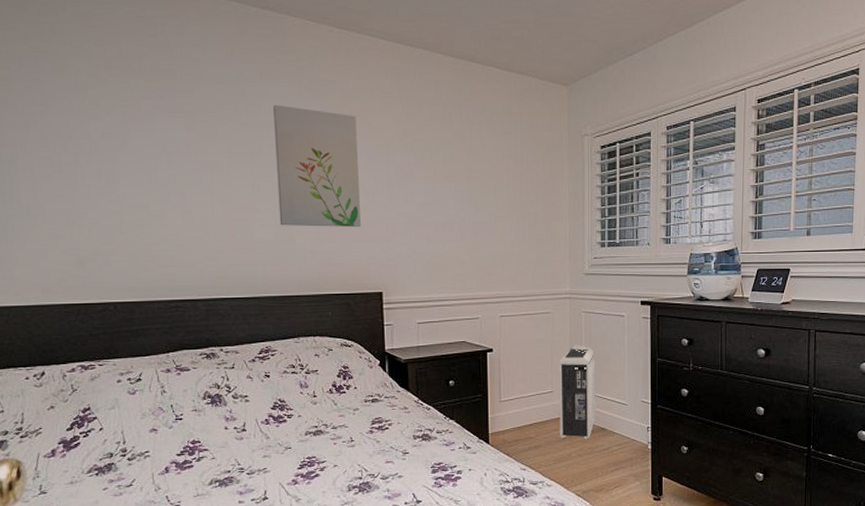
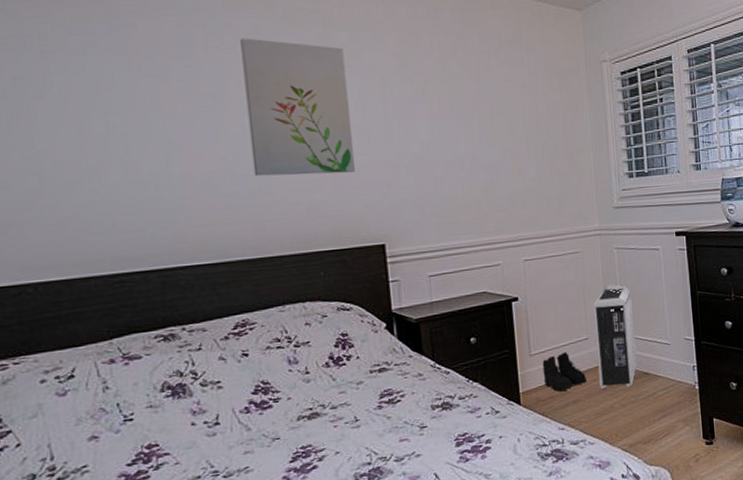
boots: none [510,402,548,436] -> present [542,352,586,391]

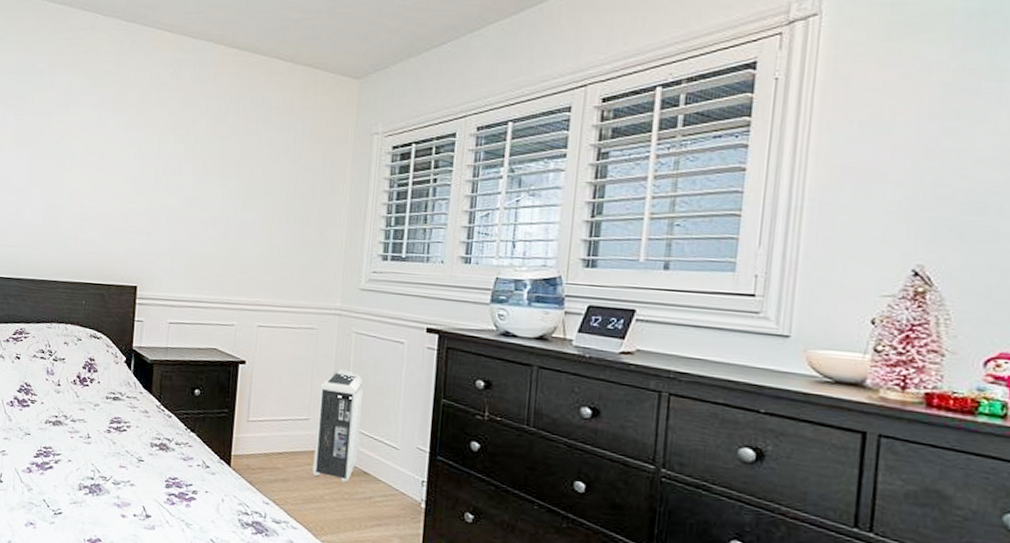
wall art: present [240,38,356,177] -> none [48,94,133,218]
boots: present [542,352,586,391] -> none [257,427,300,466]

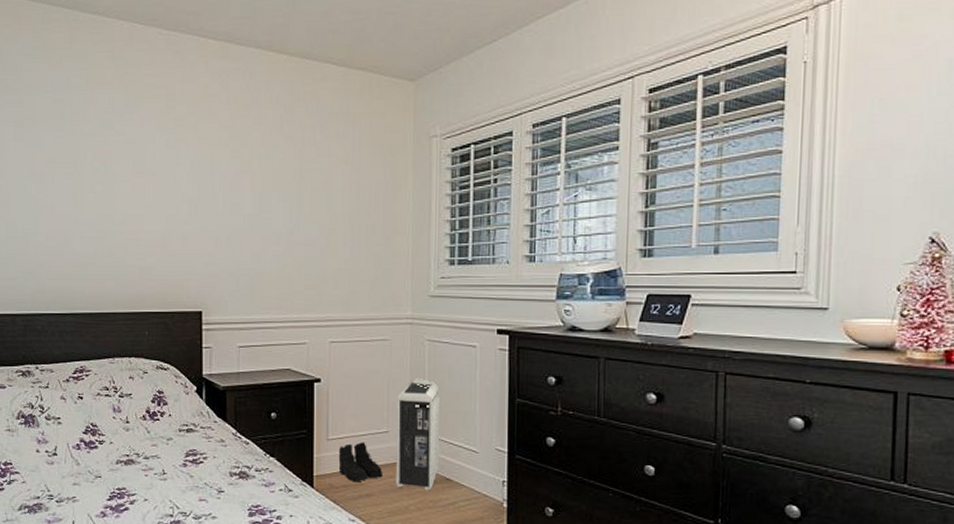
boots: none [257,427,300,466] -> present [338,442,382,481]

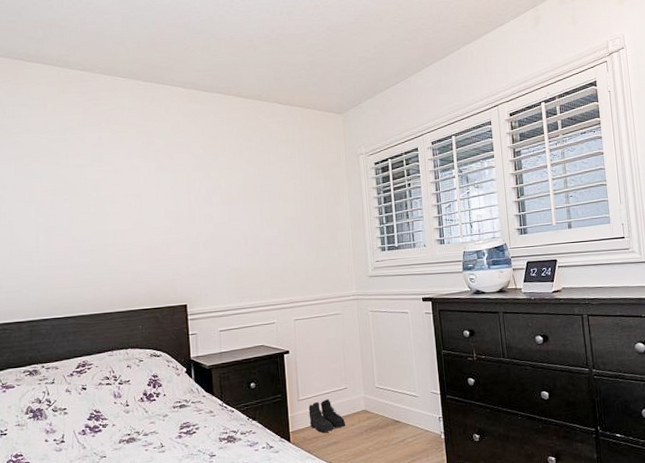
air purifier: present [396,377,442,491] -> none [351,341,390,433]

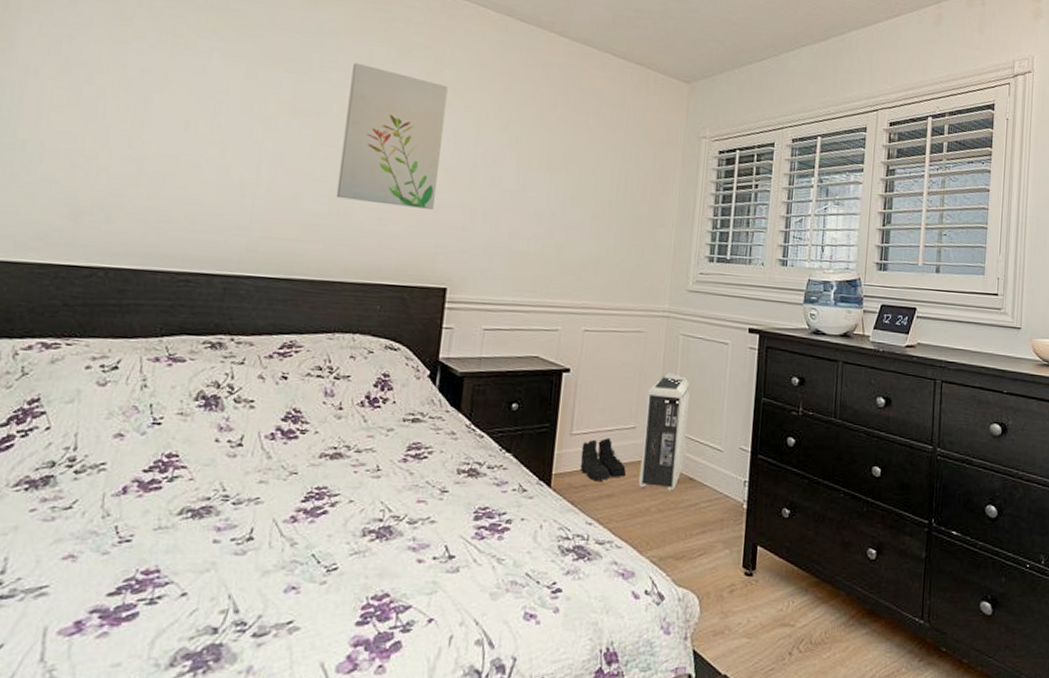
wall art: none [89,147,167,251] -> present [336,62,448,211]
air purifier: none [351,341,390,433] -> present [639,372,692,491]

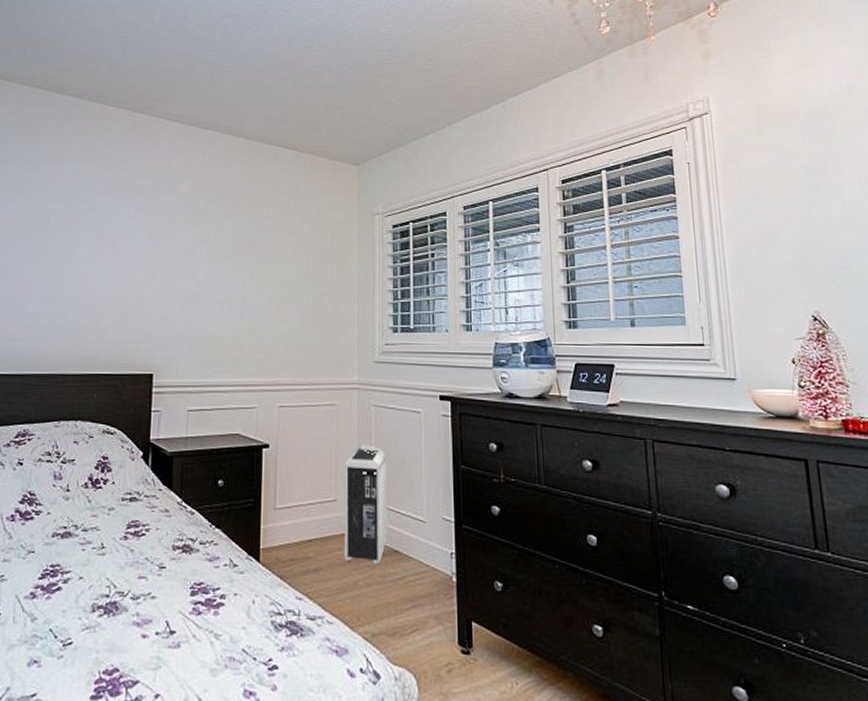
wall art: present [336,62,448,211] -> none [55,181,144,304]
boots: present [580,438,626,481] -> none [286,512,330,555]

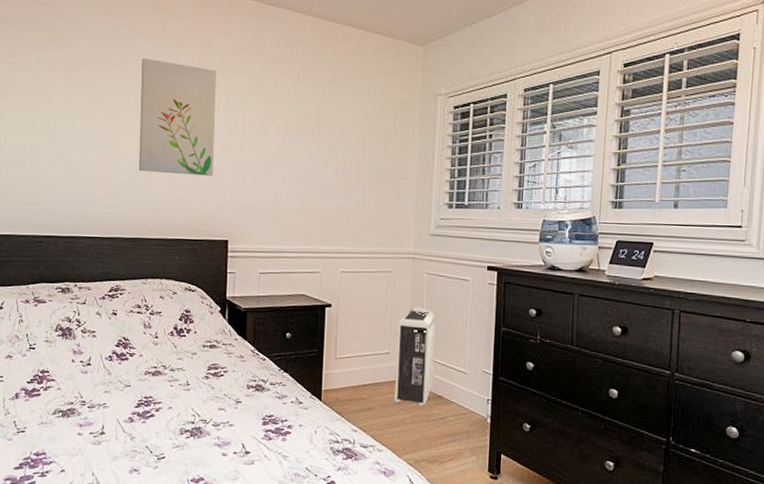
wall art: none [55,181,144,304] -> present [138,58,217,177]

